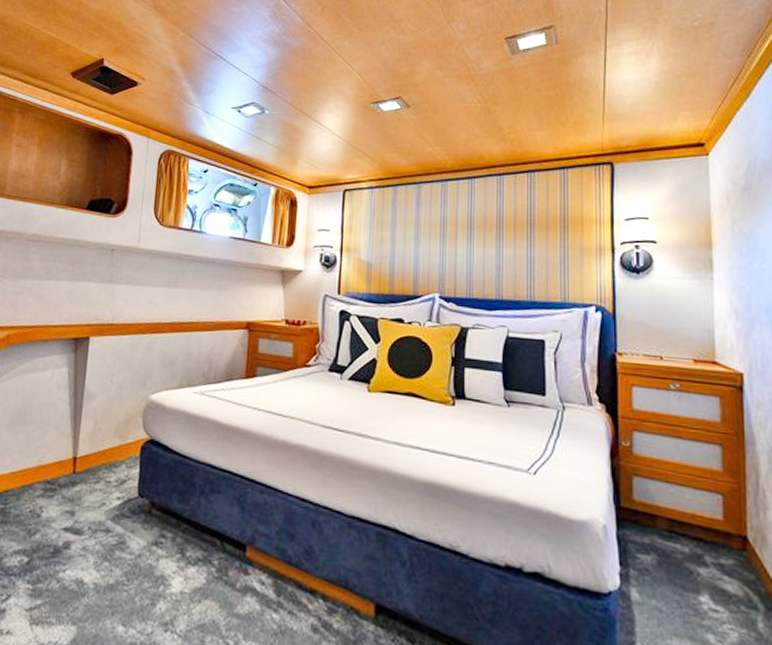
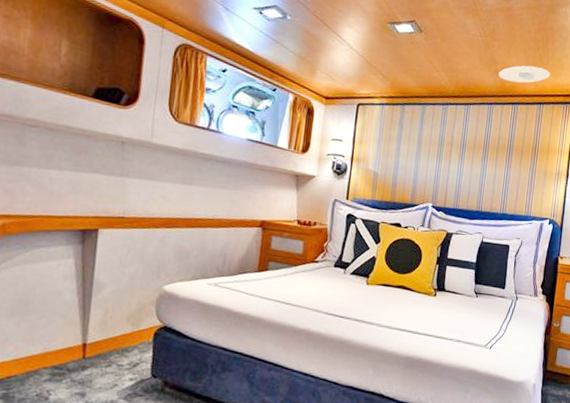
recessed light: none [506,127,572,148] -> present [498,65,550,83]

